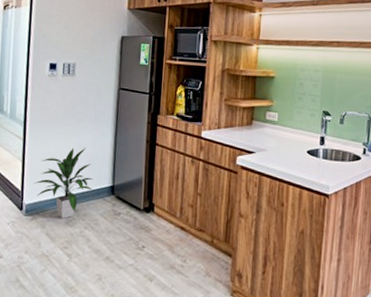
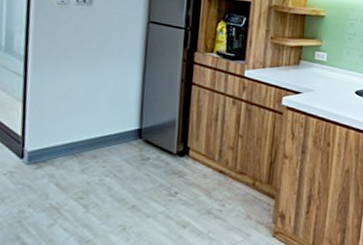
indoor plant: present [34,147,94,219] -> none [39,86,116,166]

